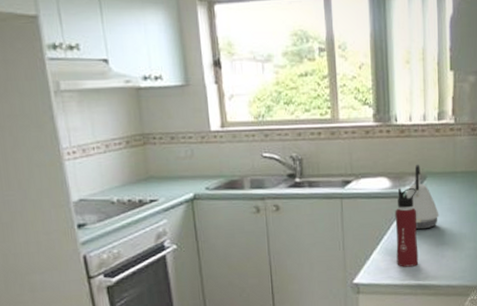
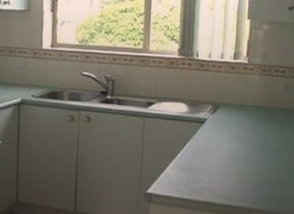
water bottle: present [395,188,419,267] -> none [186,113,210,185]
kettle: present [406,164,439,230] -> none [200,94,228,152]

